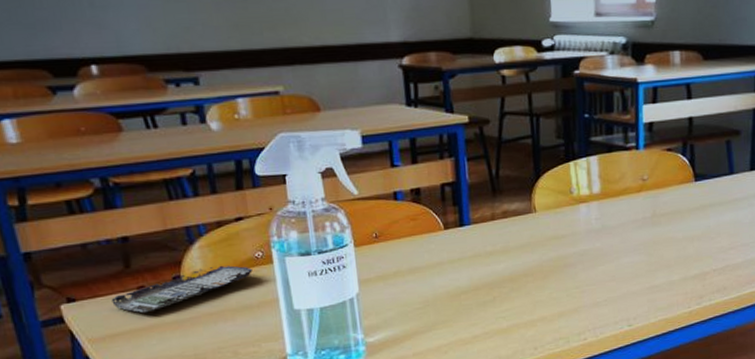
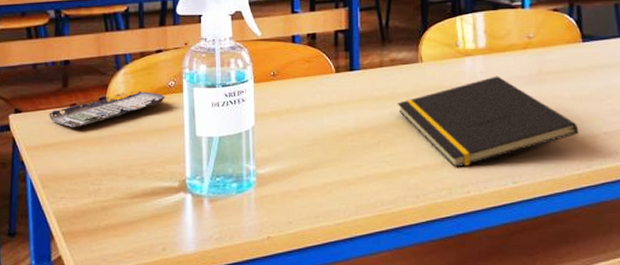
notepad: none [511,221,690,317] -> present [397,76,579,168]

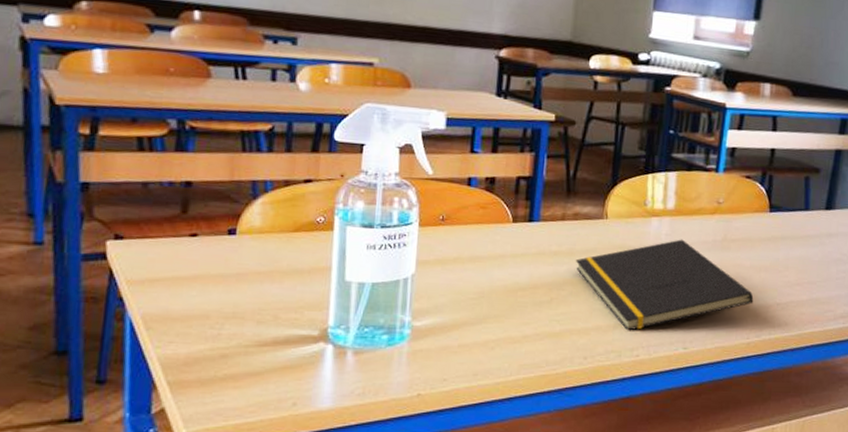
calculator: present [49,90,165,128] -> none [160,224,311,262]

